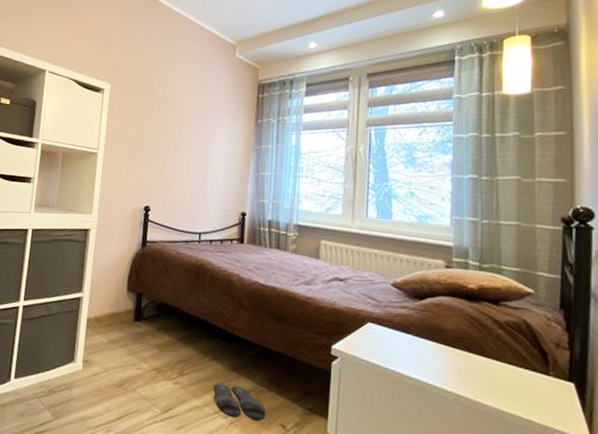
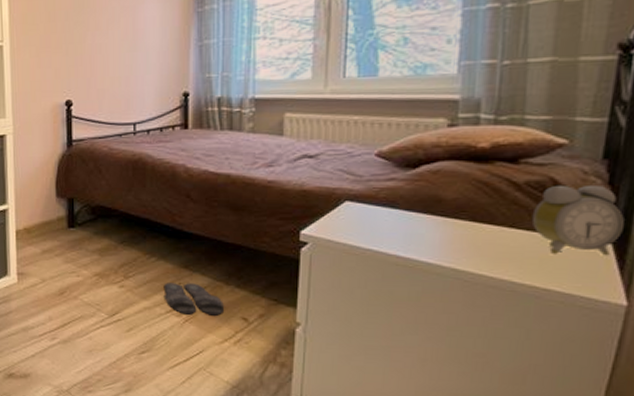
alarm clock: none [512,328,581,394] -> present [531,184,624,256]

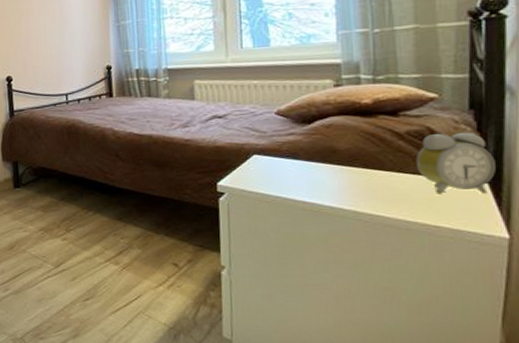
slippers: present [163,283,224,316] -> none [101,234,156,262]

